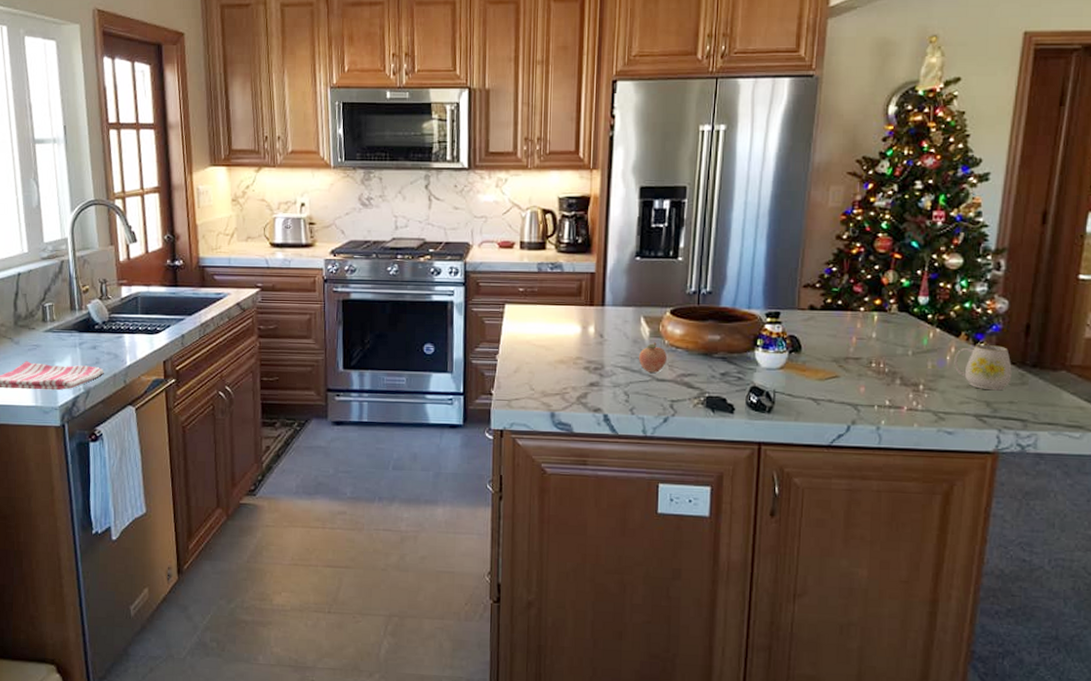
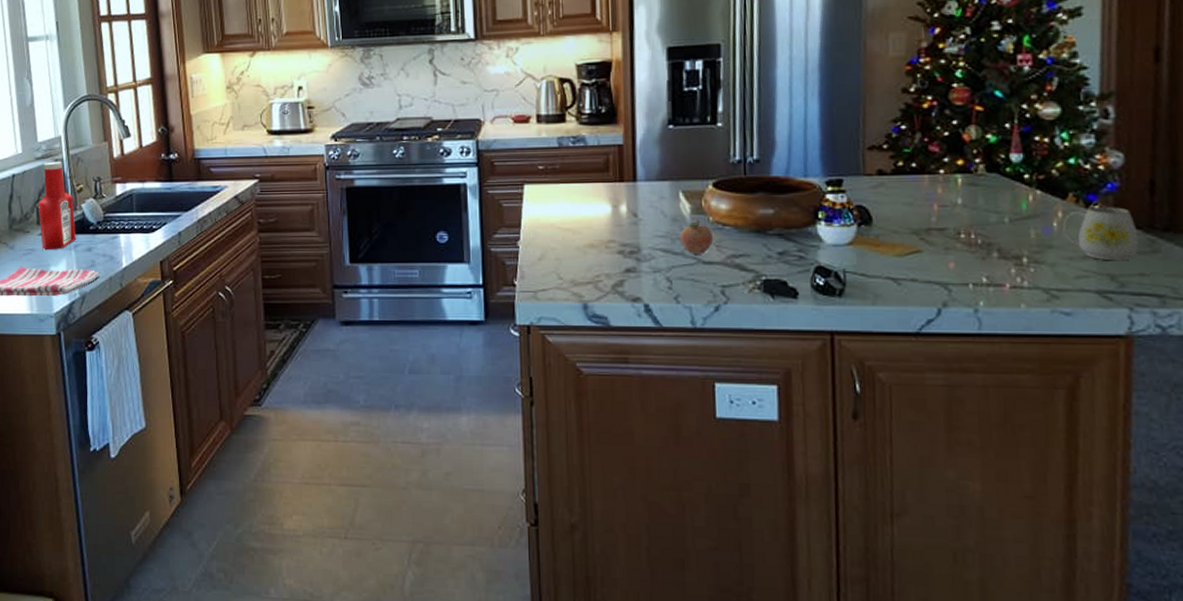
ketchup bottle: none [43,262,81,346] -> present [38,161,76,250]

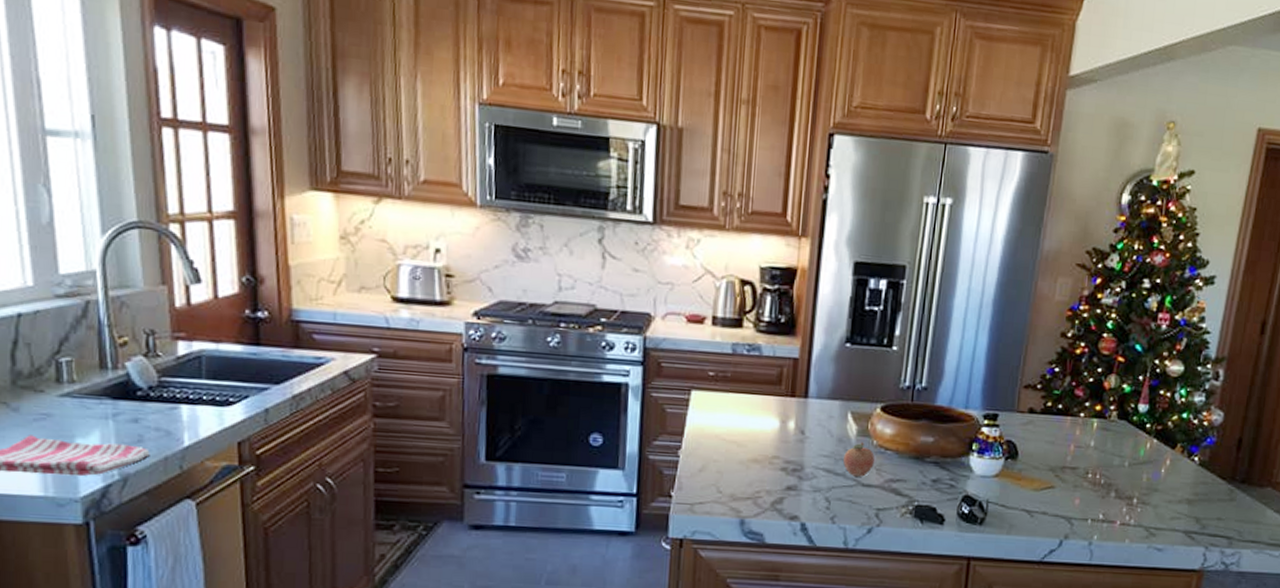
ketchup bottle: present [38,161,76,250] -> none [58,302,116,417]
mug: present [1063,206,1139,261] -> none [1168,457,1223,507]

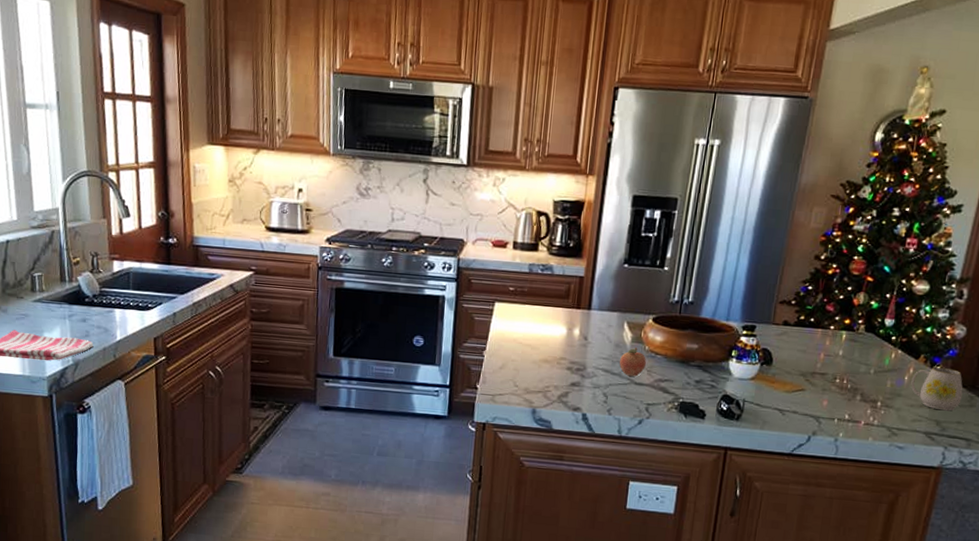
mug: none [1168,457,1223,507] -> present [911,367,963,411]

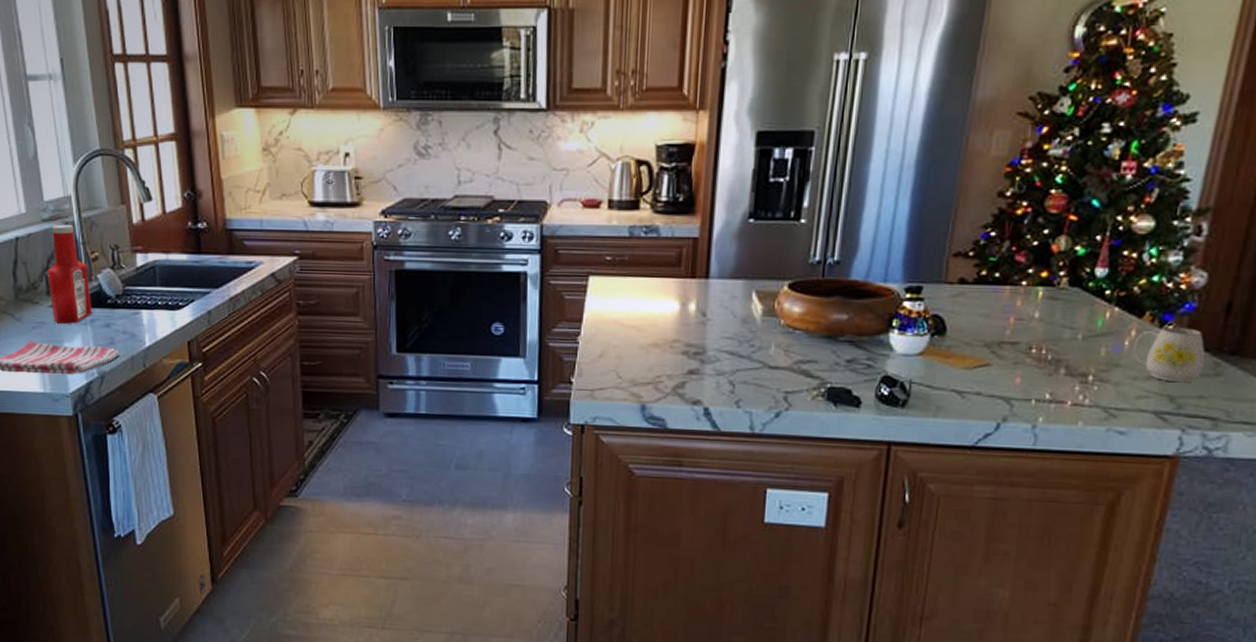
ketchup bottle: none [33,231,71,317] -> present [47,224,92,324]
fruit: present [619,347,646,377] -> none [748,322,782,359]

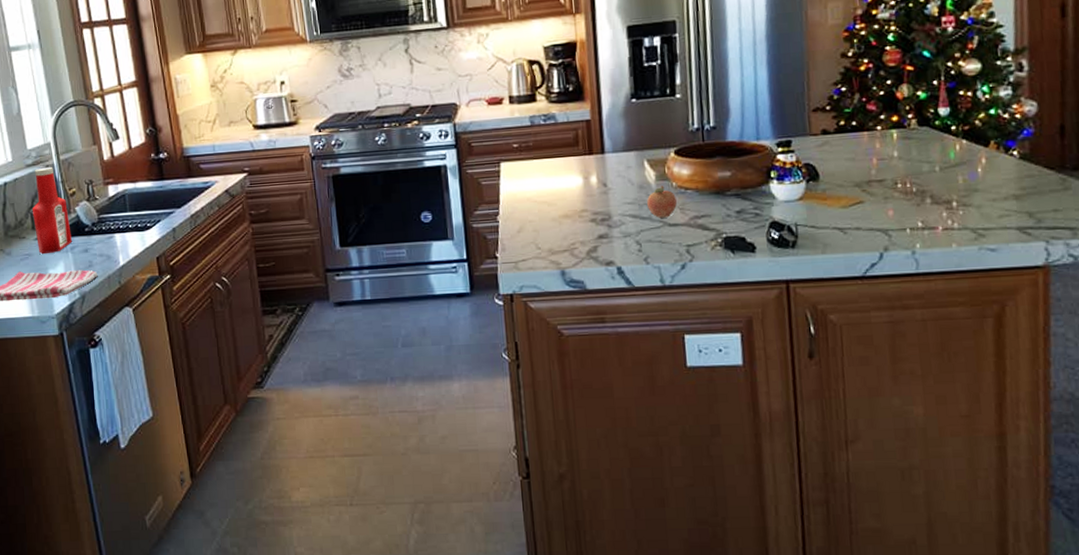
fruit: none [748,322,782,359] -> present [647,186,677,218]
mug: present [1133,326,1205,383] -> none [986,151,1053,200]

